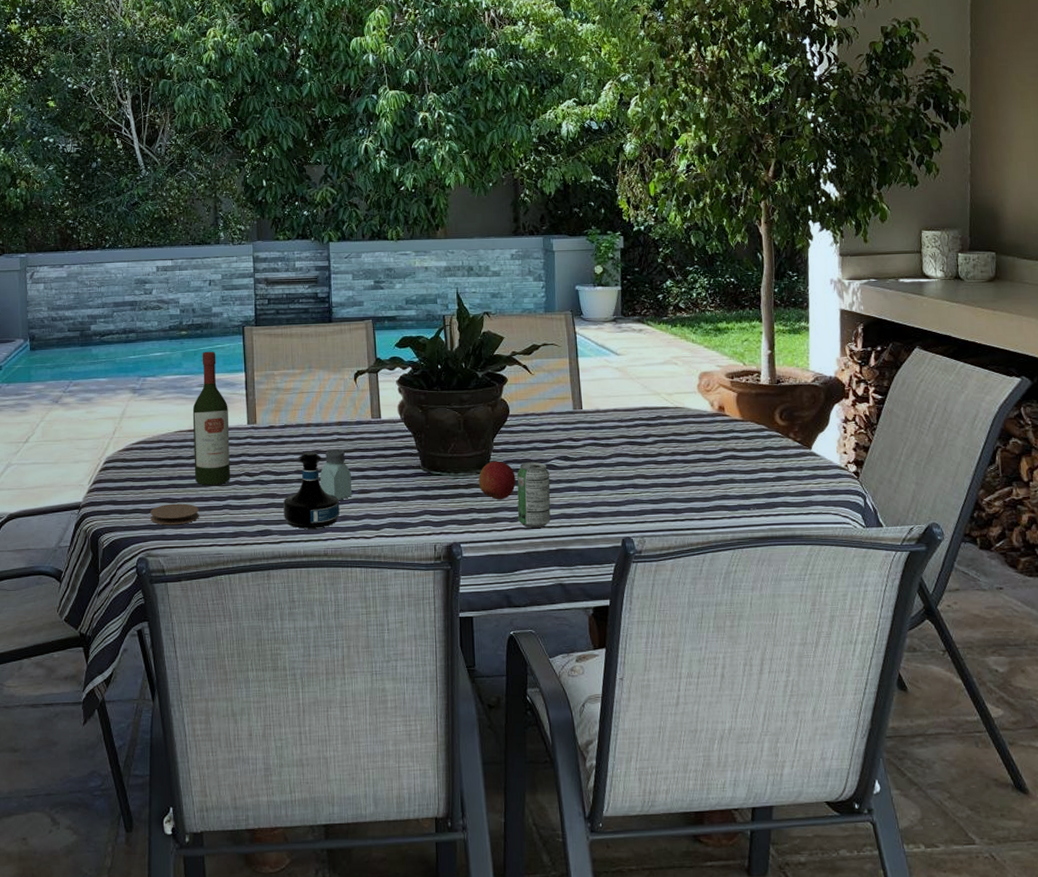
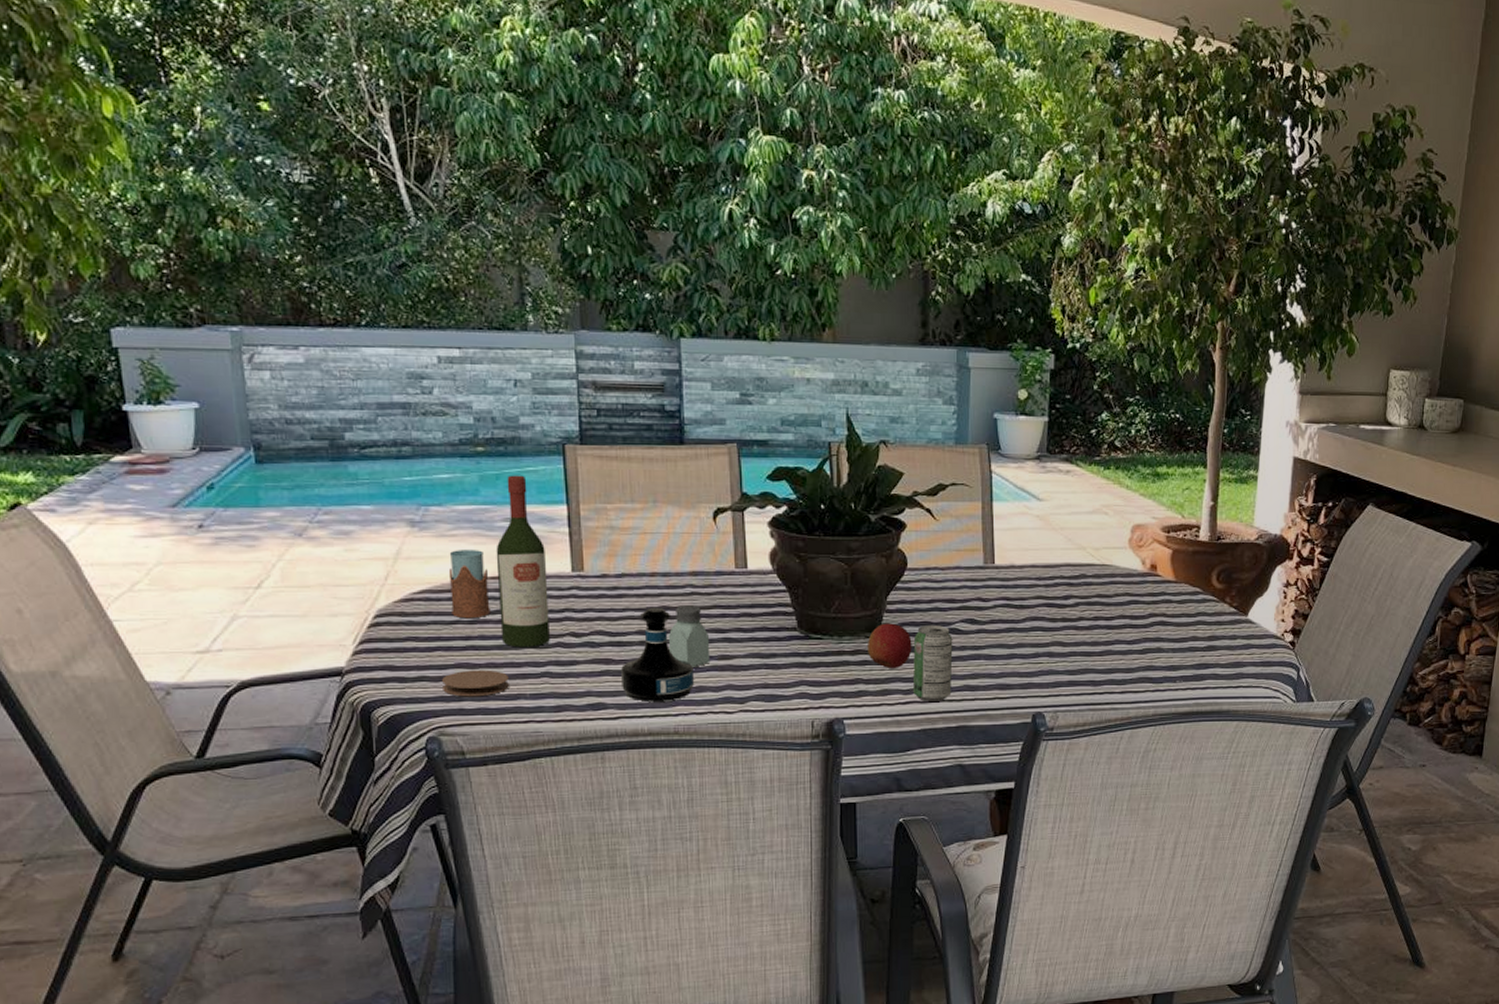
drinking glass: none [158,409,187,463] -> present [448,550,491,619]

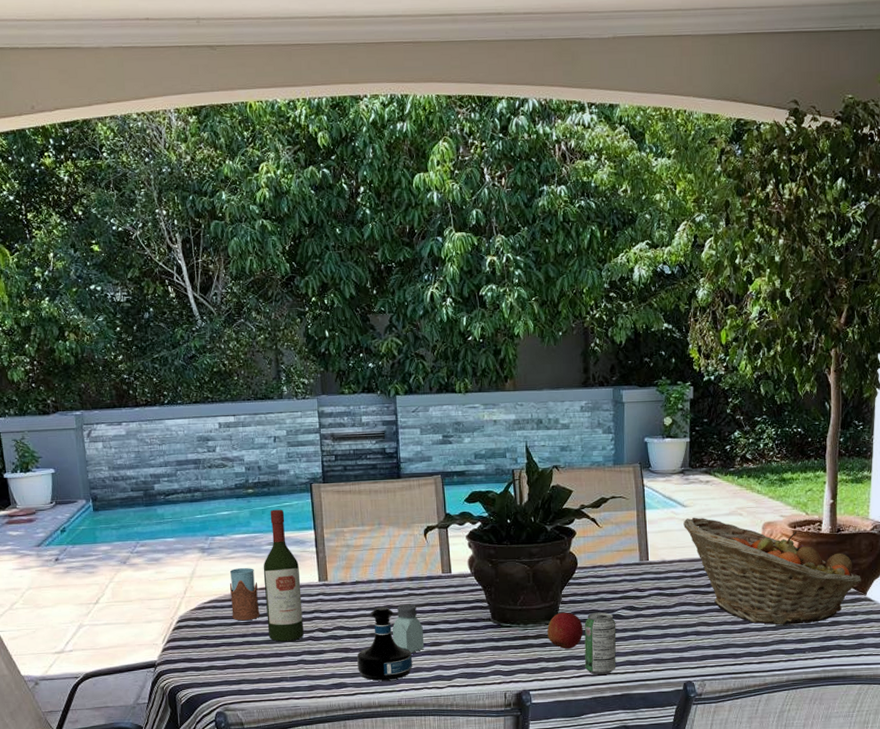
coaster: present [441,669,509,697] -> none [225,659,275,681]
fruit basket: none [1038,514,1242,648] -> present [683,517,861,625]

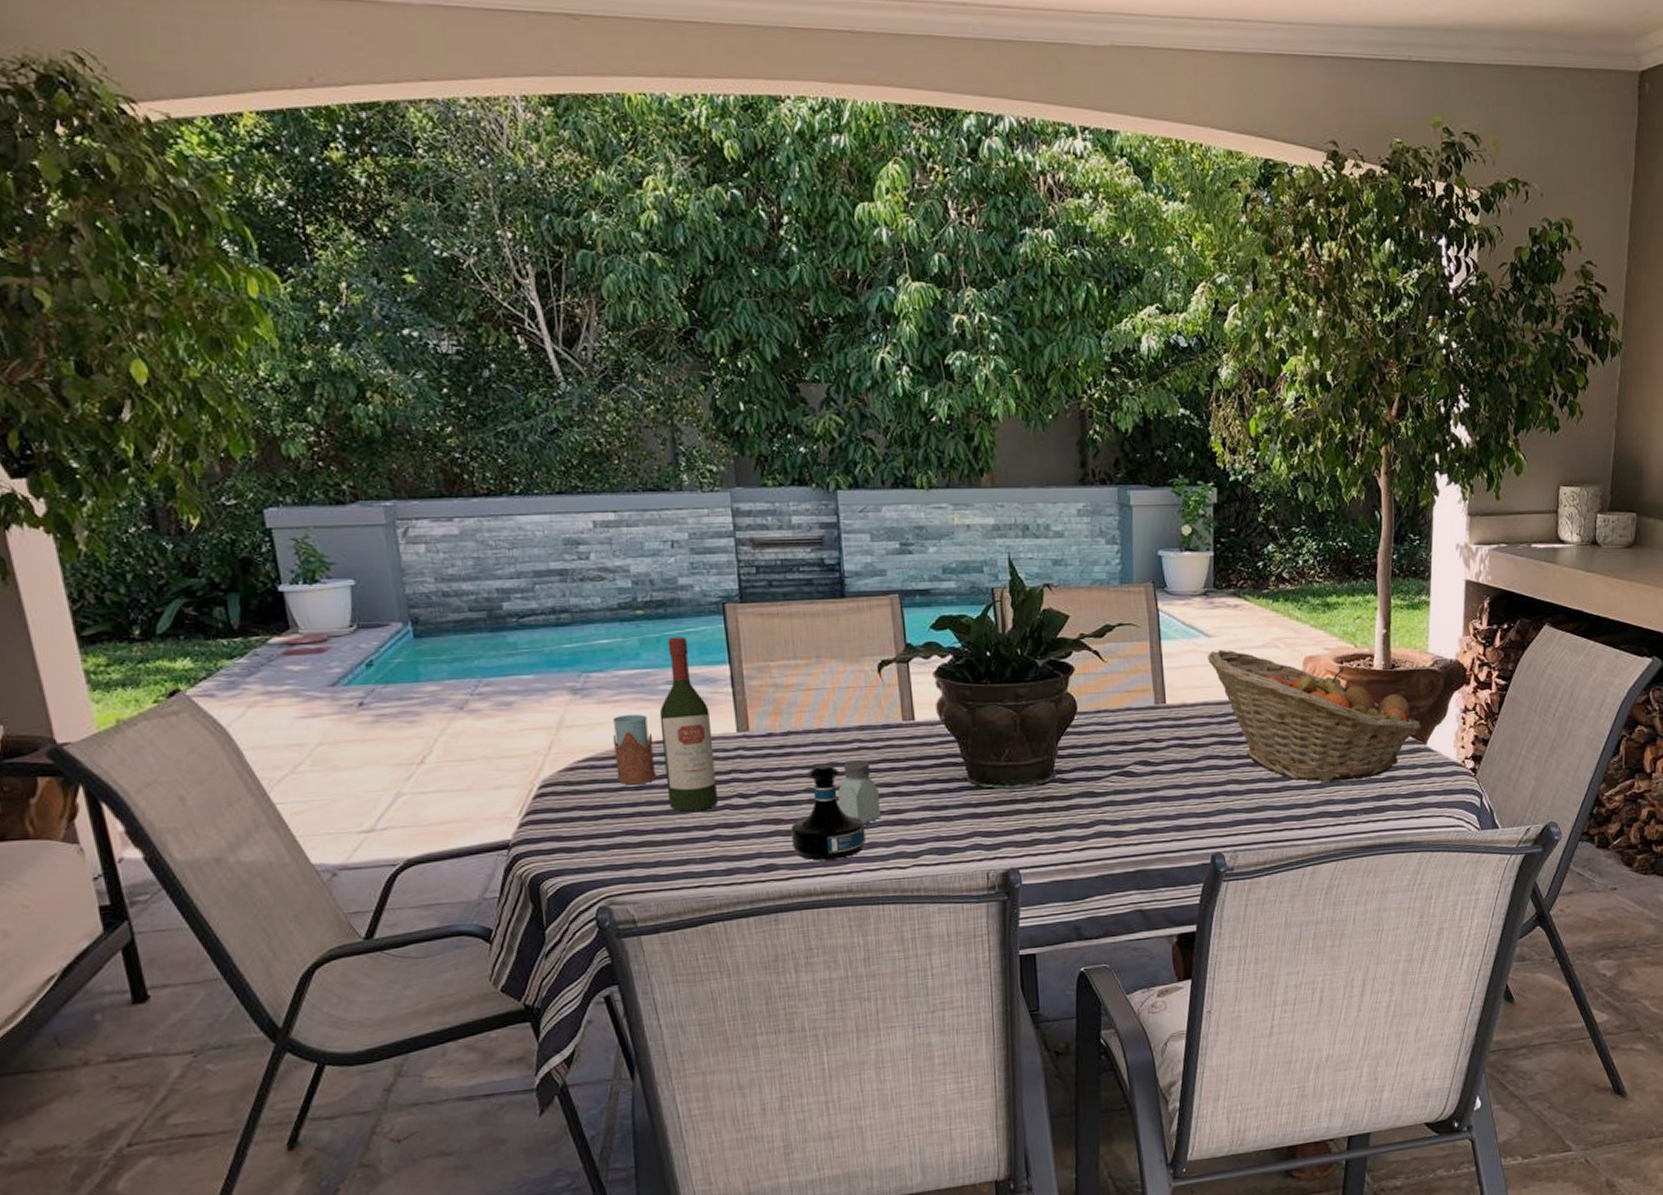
apple: present [547,612,583,649] -> none [1040,768,1086,815]
beverage can: present [584,612,617,675] -> none [1087,769,1128,847]

